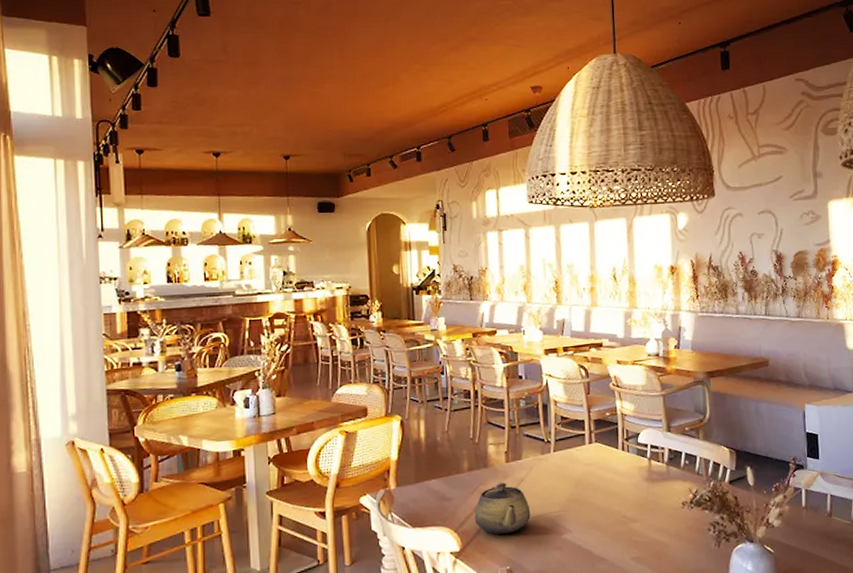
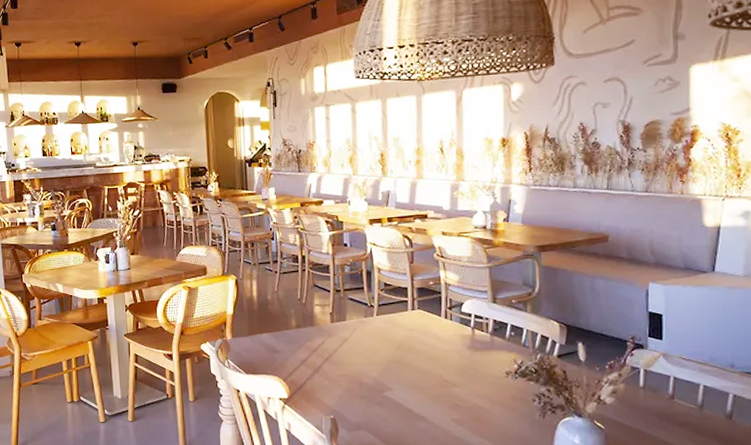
teapot: present [474,482,531,535] -> none [301,341,354,386]

